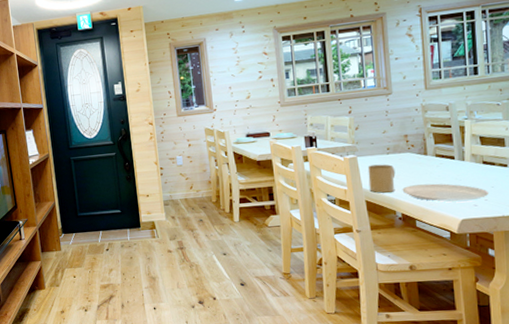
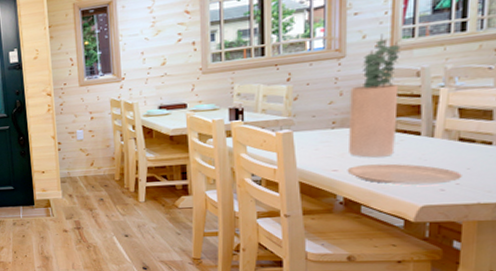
cup: present [367,164,396,193] -> none [305,140,340,174]
vase: none [398,75,437,179] -> present [349,33,401,159]

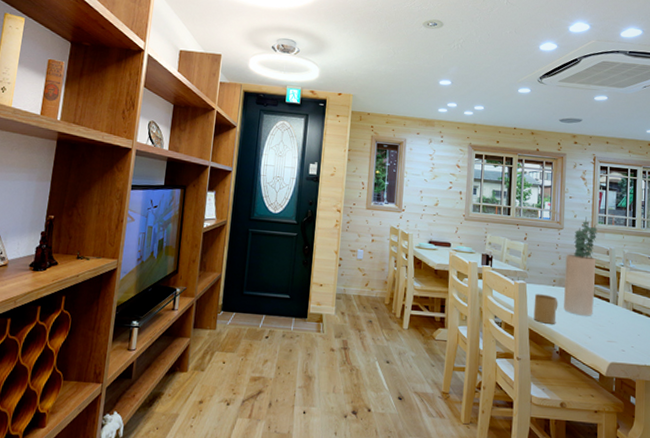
cup: none [305,140,340,174] -> present [533,294,558,324]
plate: present [347,163,462,186] -> none [562,320,635,346]

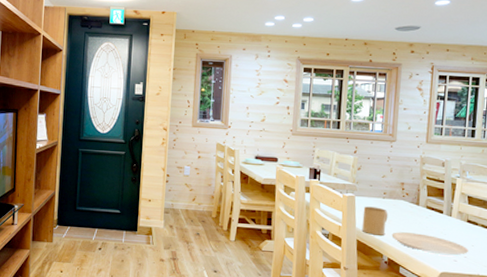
plate: none [562,320,635,346] -> present [391,232,468,256]
vase: present [564,216,597,317] -> none [394,128,433,229]

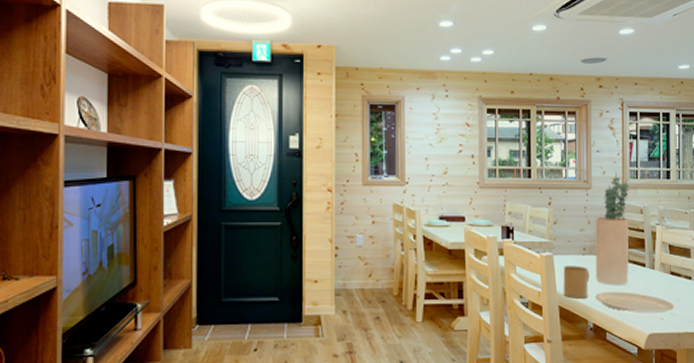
vase: none [394,128,433,229] -> present [596,172,629,286]

